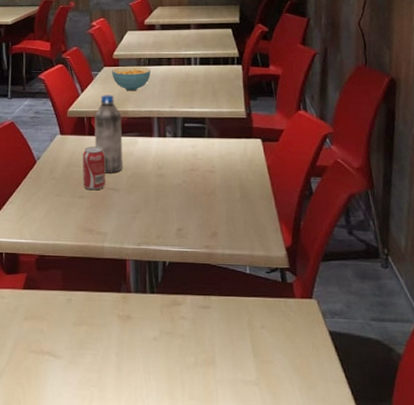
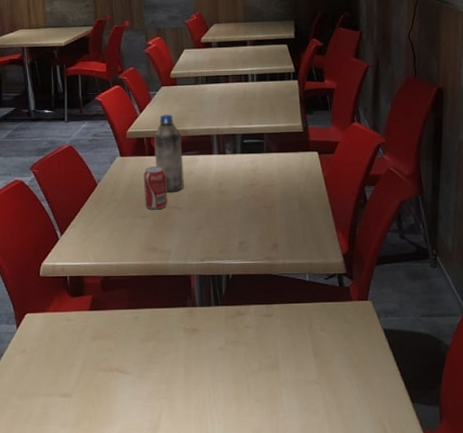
cereal bowl: present [111,66,150,91] -> none [169,84,209,110]

